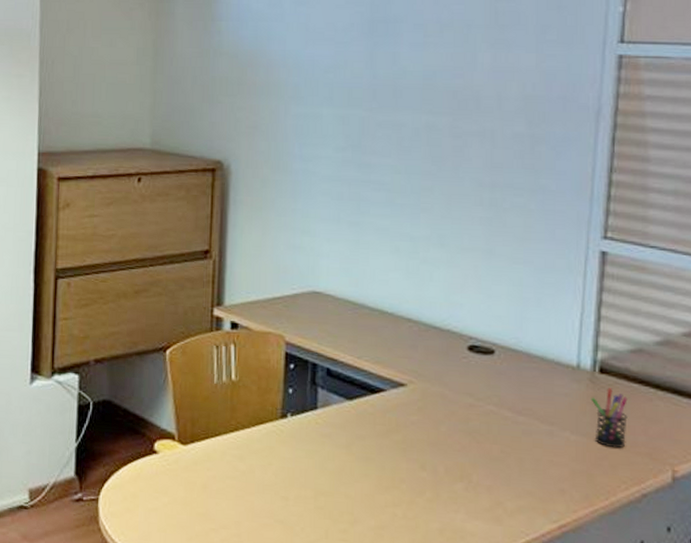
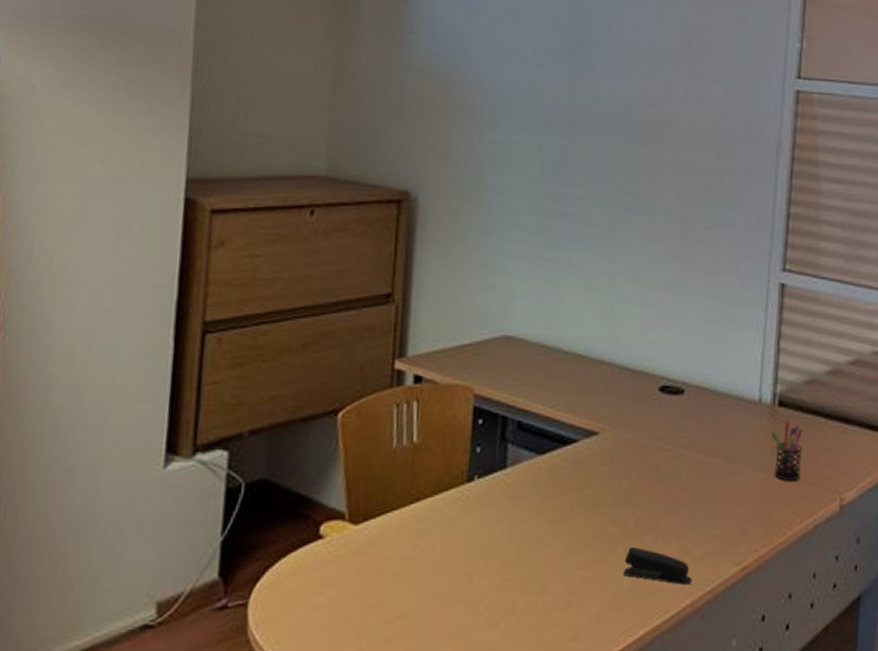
stapler: none [432,492,505,535] -> present [623,546,692,586]

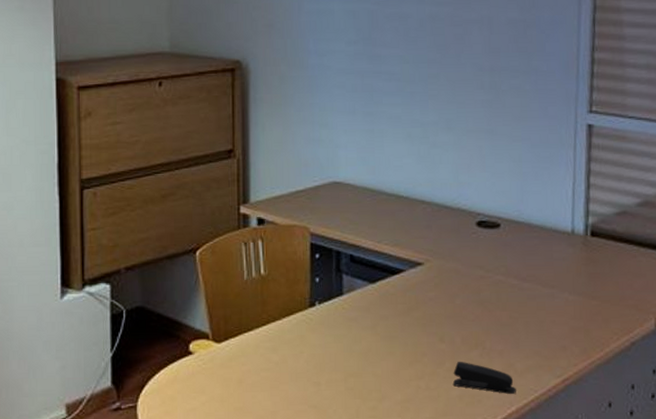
pen holder: present [771,421,803,482] -> none [584,249,616,304]

